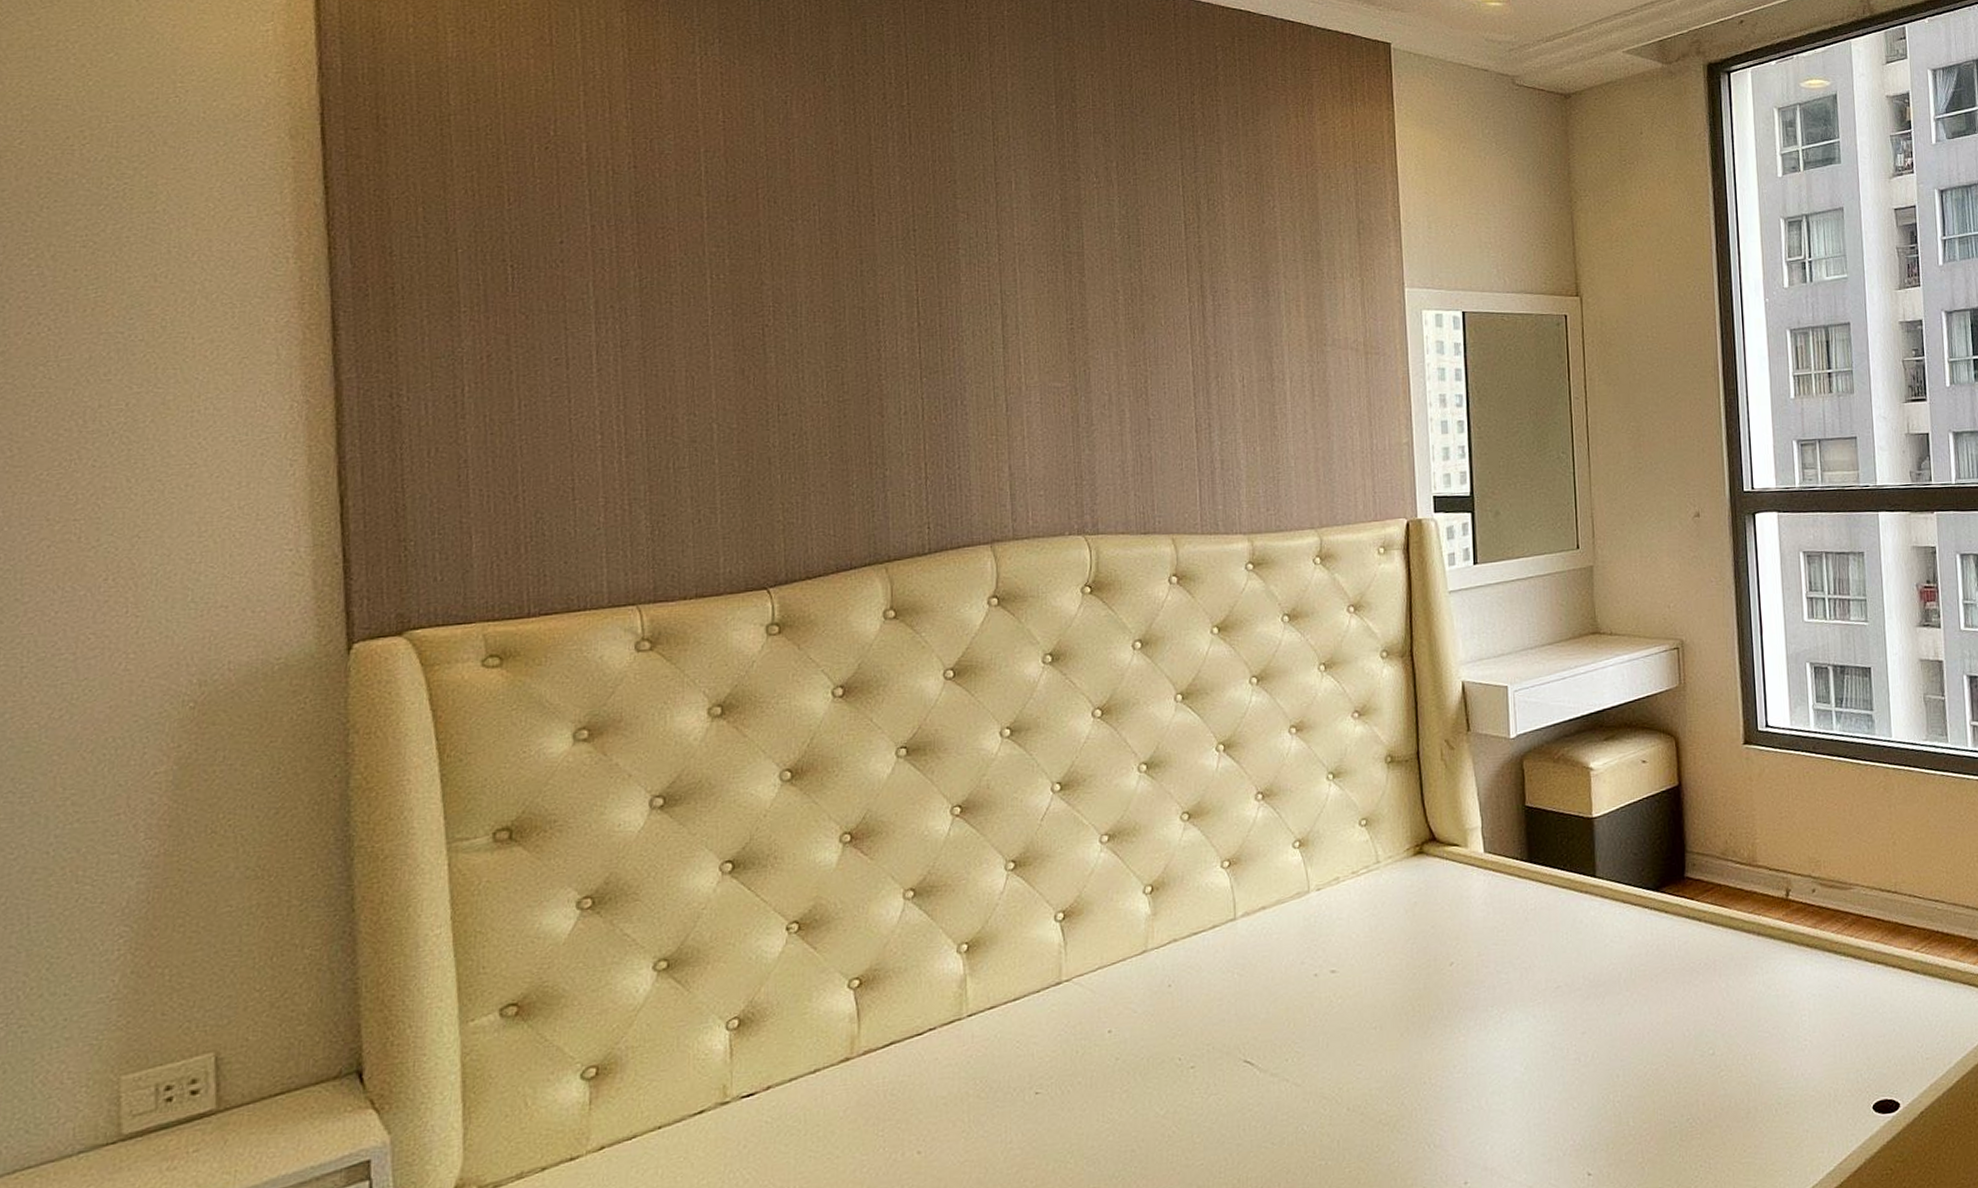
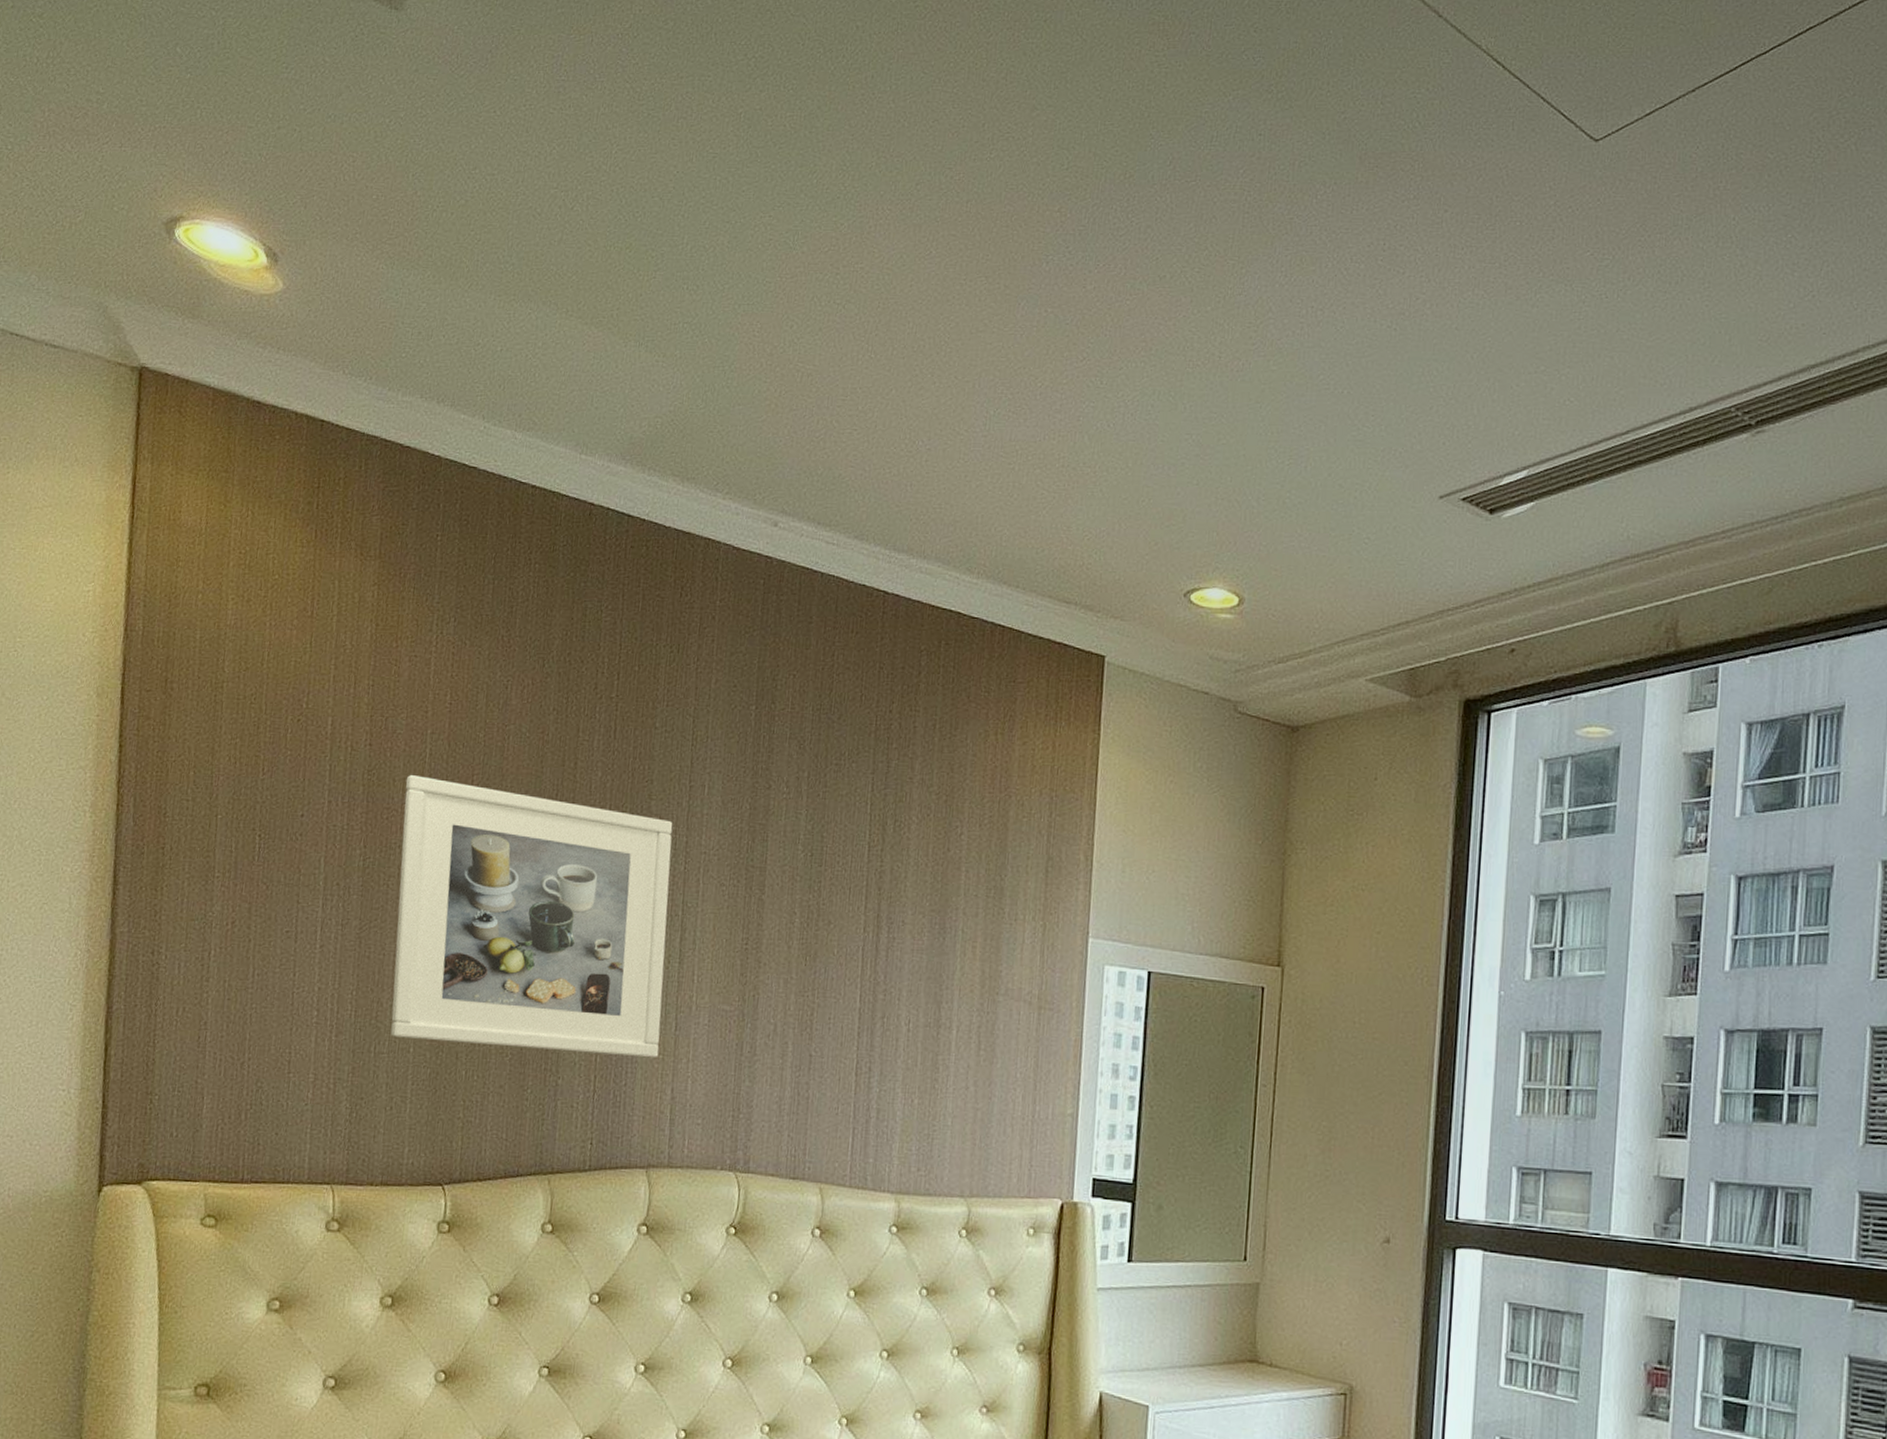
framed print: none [680,193,992,451] -> present [390,775,673,1058]

